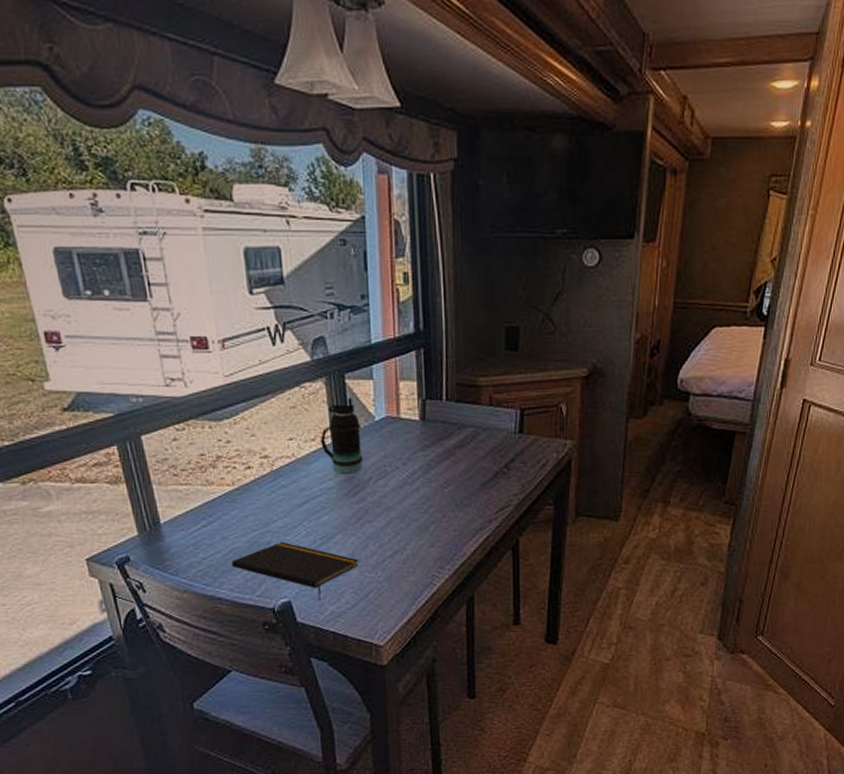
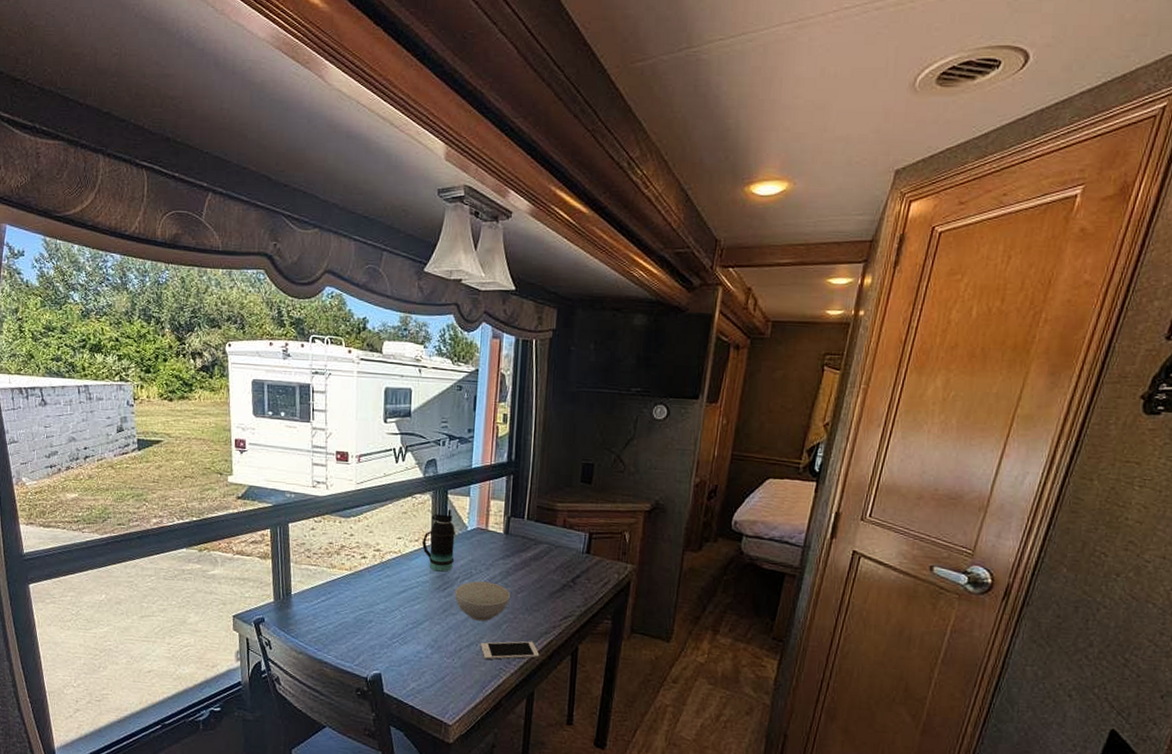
notepad: present [231,541,359,601] -> none [339,621,440,677]
bowl: none [369,479,435,526] -> present [455,581,510,622]
cell phone: none [407,540,476,568] -> present [481,641,540,660]

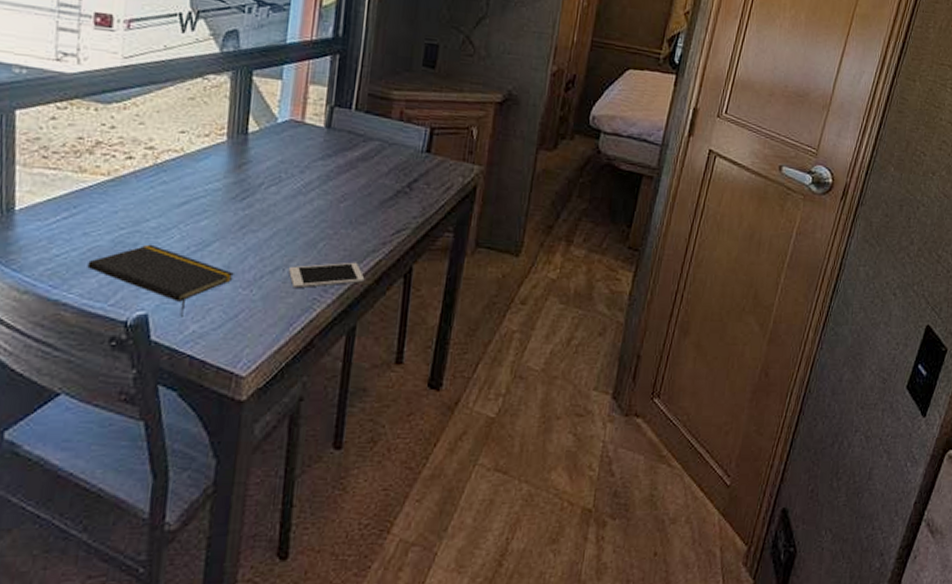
notepad: none [339,621,440,677] -> present [87,244,234,317]
bottle: present [421,509,456,572] -> none [213,96,262,177]
bowl: present [455,581,510,622] -> none [256,188,330,239]

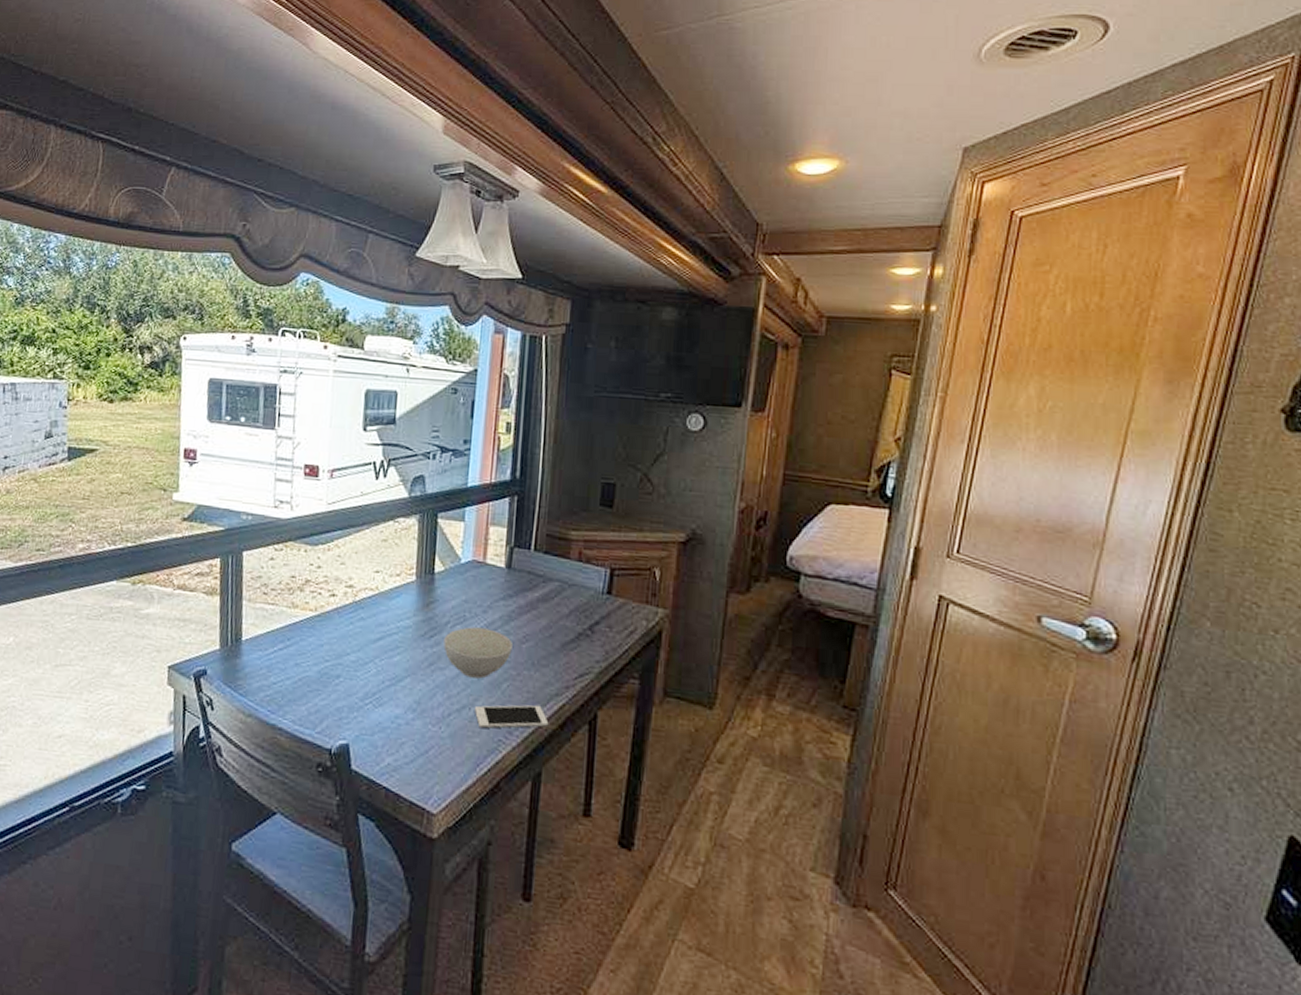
notepad: present [87,244,234,317] -> none [298,676,424,749]
bowl: none [256,188,330,239] -> present [443,627,512,679]

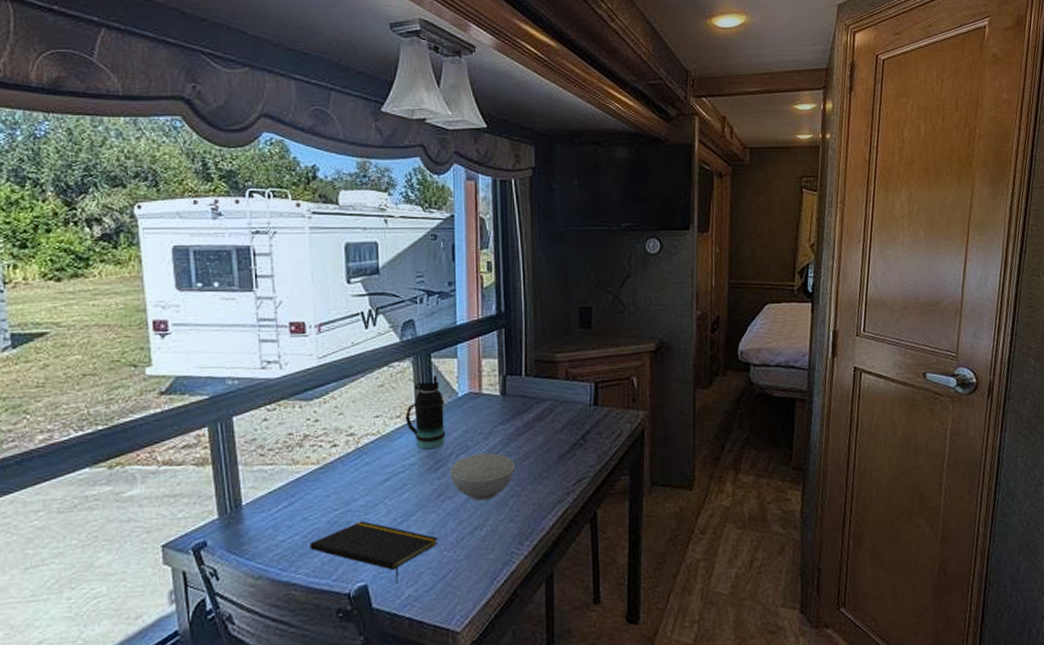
notepad: none [298,676,424,749] -> present [310,520,438,584]
bottle: none [404,537,447,615] -> present [404,376,446,450]
cell phone: present [475,704,549,729] -> none [486,514,555,545]

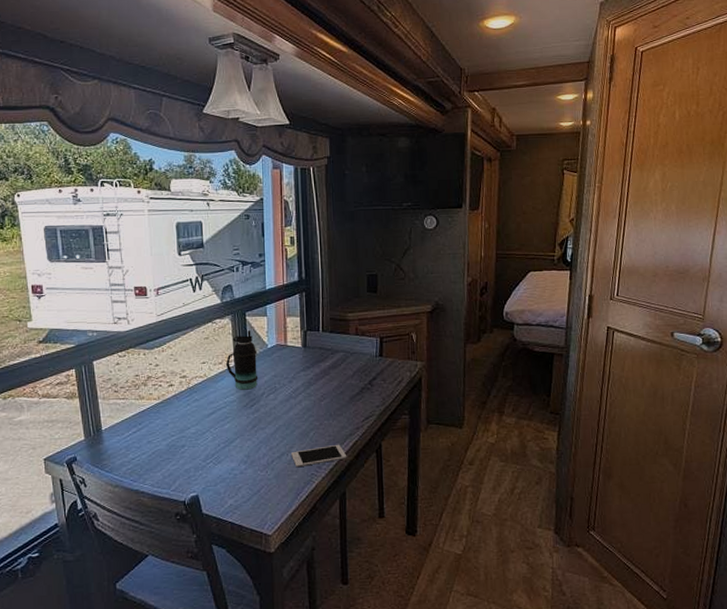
notepad: present [310,520,438,584] -> none [154,445,253,495]
bowl: present [450,453,515,501] -> none [262,394,314,432]
cell phone: none [486,514,555,545] -> present [291,444,347,468]

